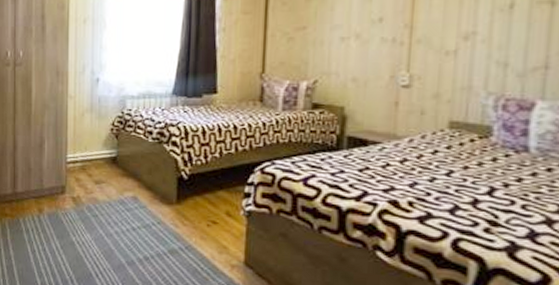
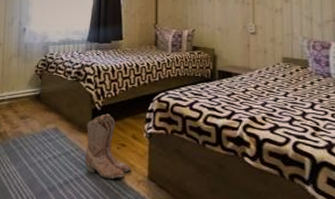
boots: none [168,184,224,260] -> present [85,113,131,179]

